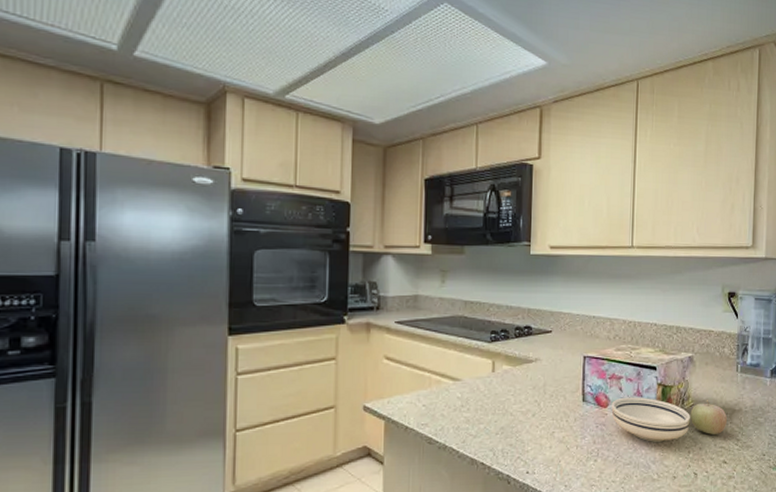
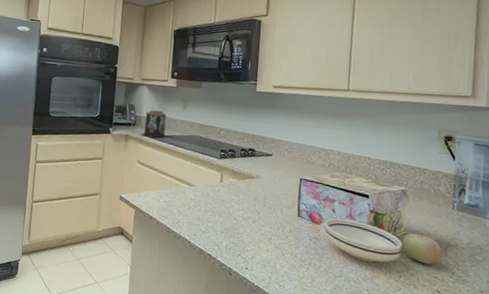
canister: none [386,287,420,324] -> present [140,110,166,139]

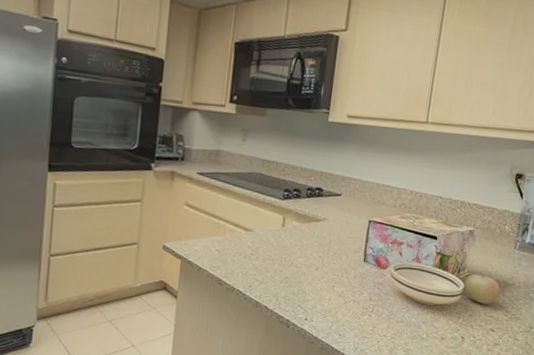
canister: present [140,110,166,139] -> none [189,141,222,177]

